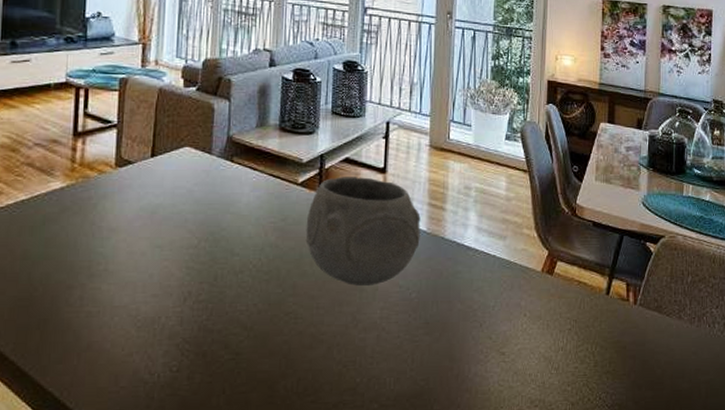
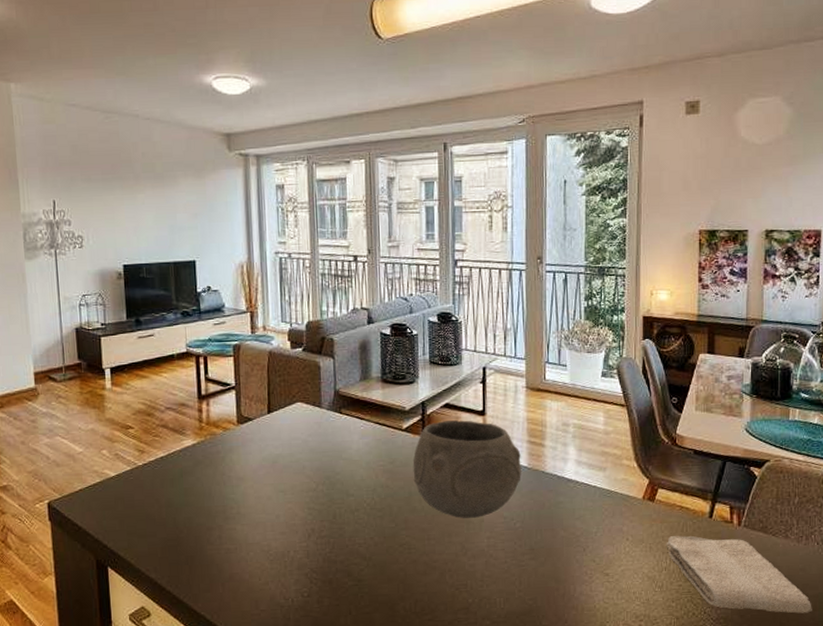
washcloth: none [563,313,704,401] -> present [666,536,812,614]

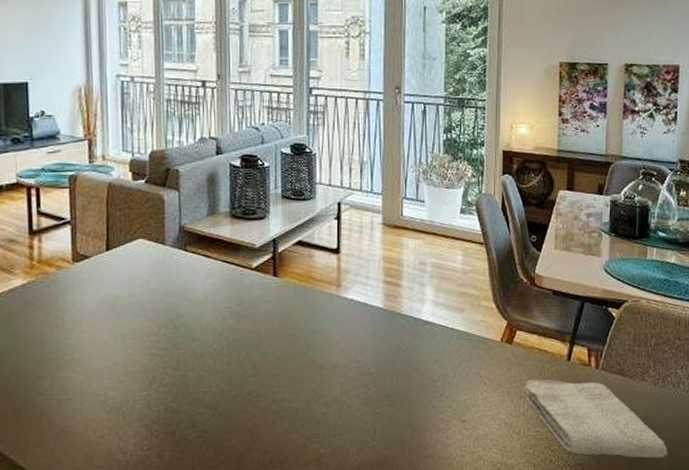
bowl: present [413,419,521,518] -> none [262,257,377,363]

